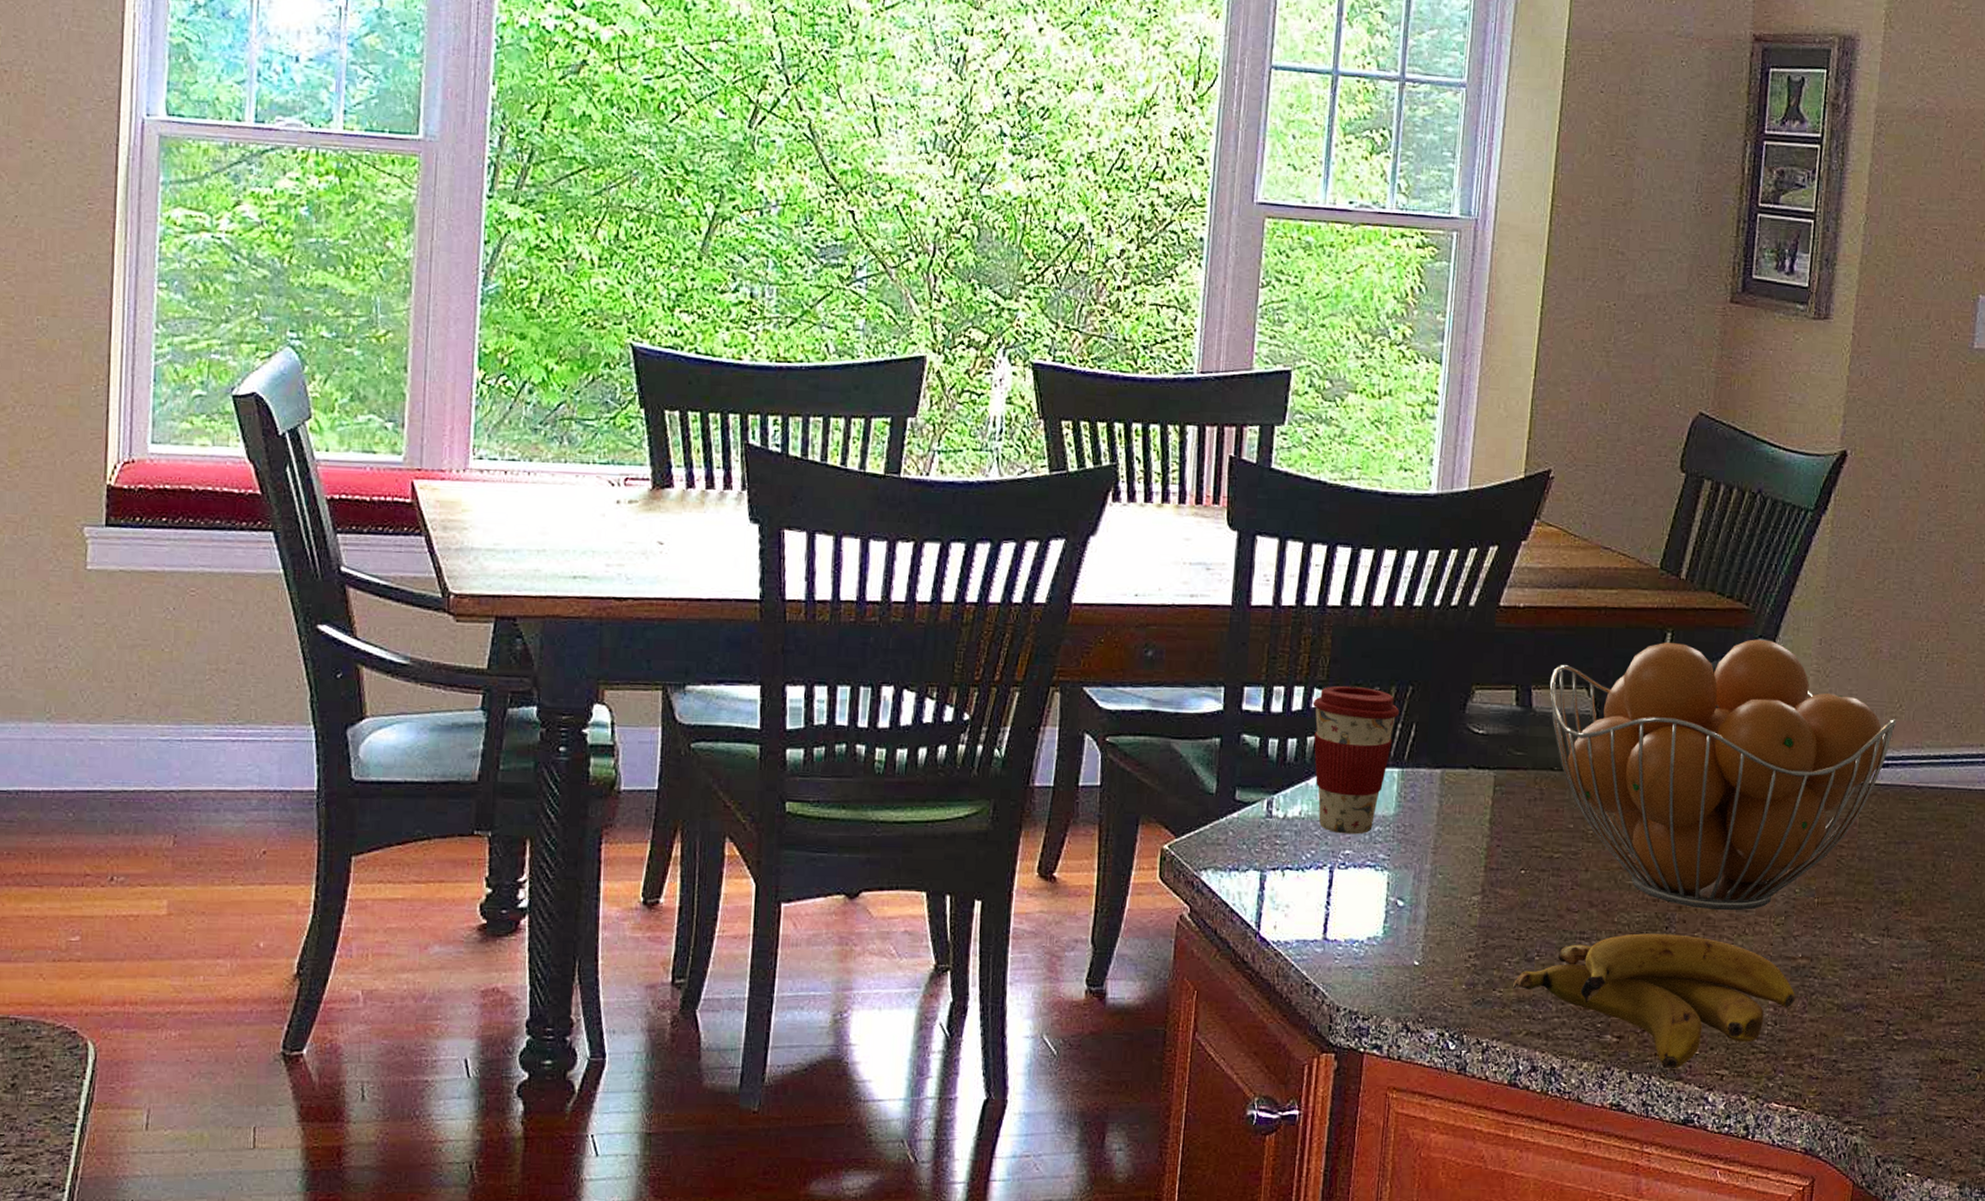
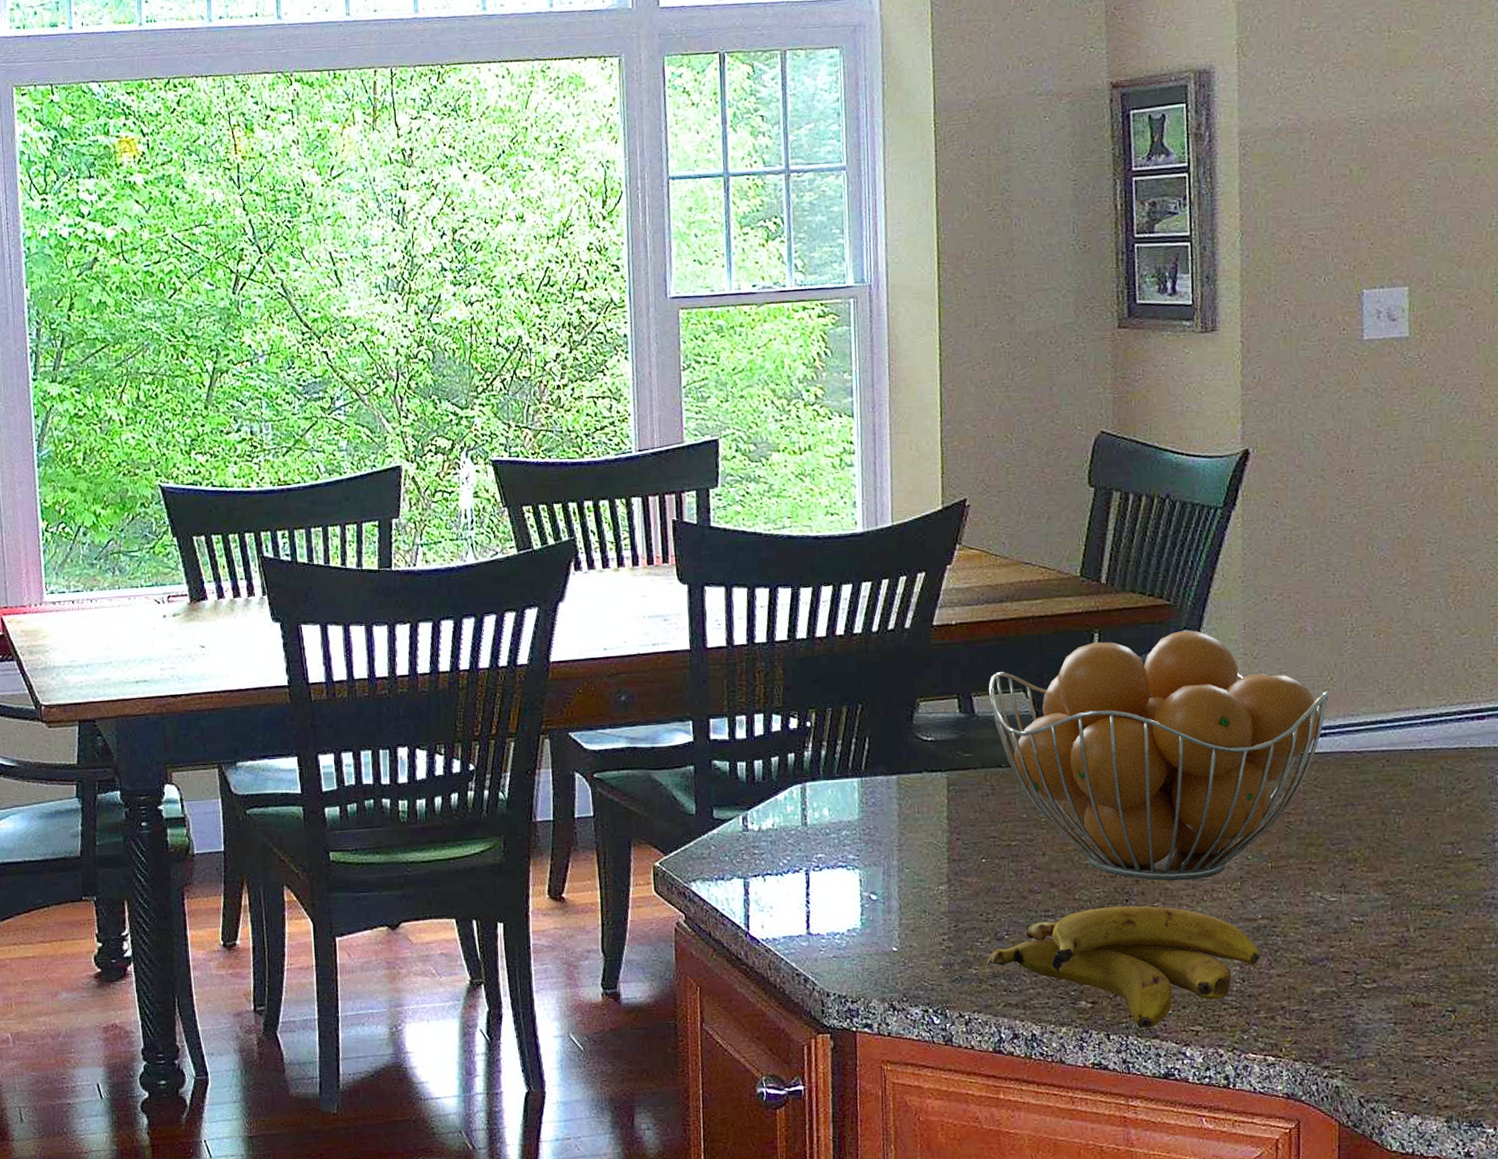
coffee cup: present [1312,685,1400,835] -> none [772,709,853,840]

